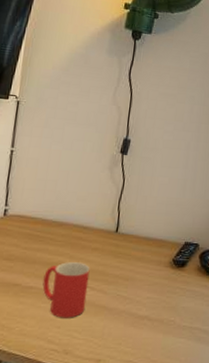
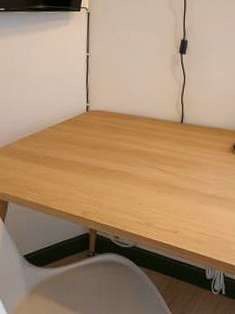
mug: present [42,262,90,318] -> none [123,149,162,196]

